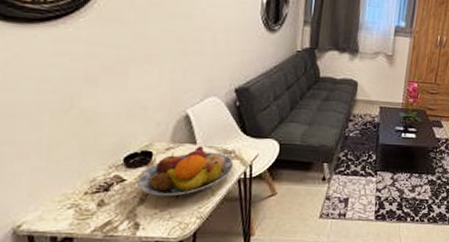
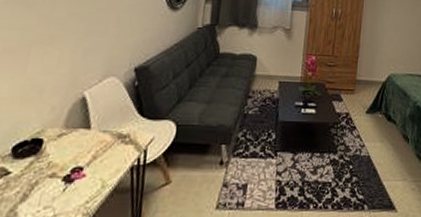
fruit bowl: present [137,146,234,197] -> none [22,130,128,191]

